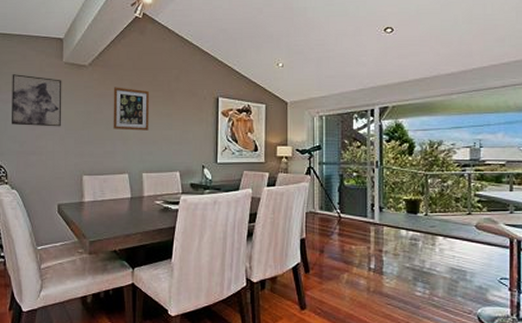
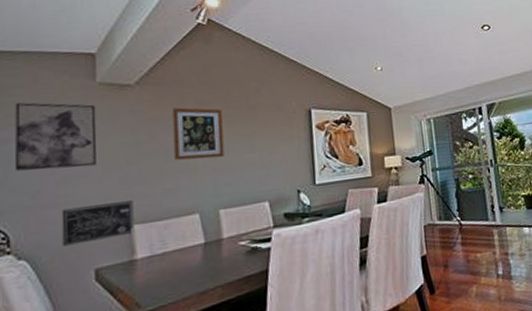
wall art: none [38,157,84,184] -> present [61,200,135,247]

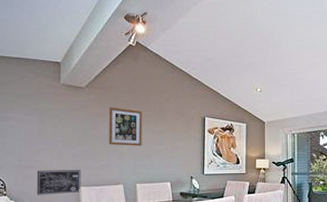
wall art: present [15,102,97,171] -> none [10,94,60,143]

